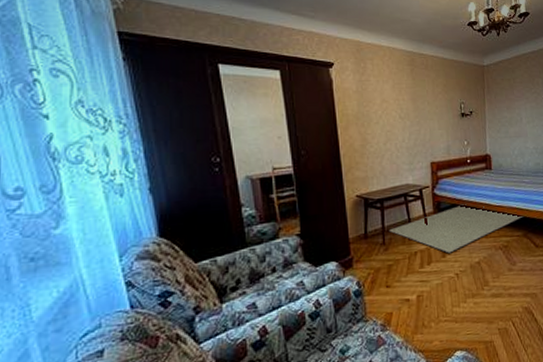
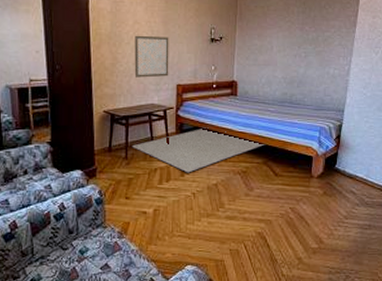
wall art: none [383,113,422,158] -> present [134,35,169,78]

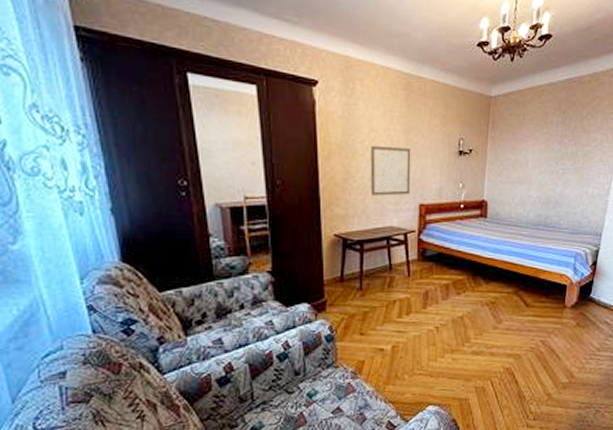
rug: present [131,127,265,173] -> none [367,253,516,305]

